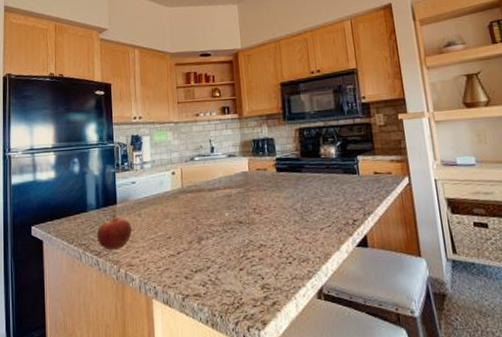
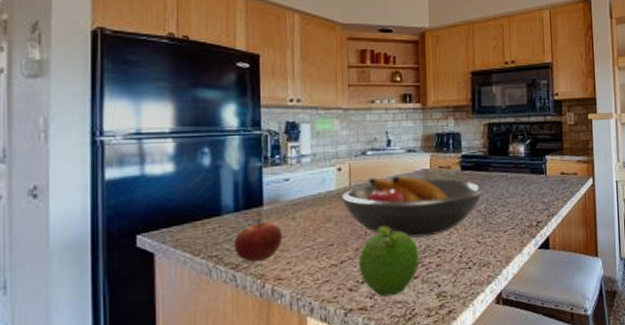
fruit bowl: none [175,178,299,233] -> present [341,176,484,238]
fruit: none [192,222,244,286] -> present [358,225,420,297]

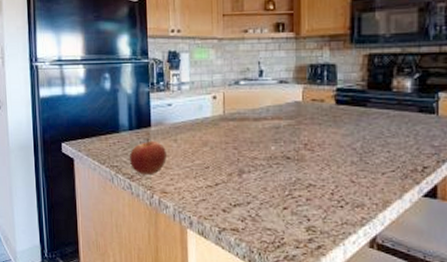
fruit bowl: present [341,176,484,238] -> none [215,107,361,170]
fruit: present [358,225,420,297] -> none [231,154,290,223]

